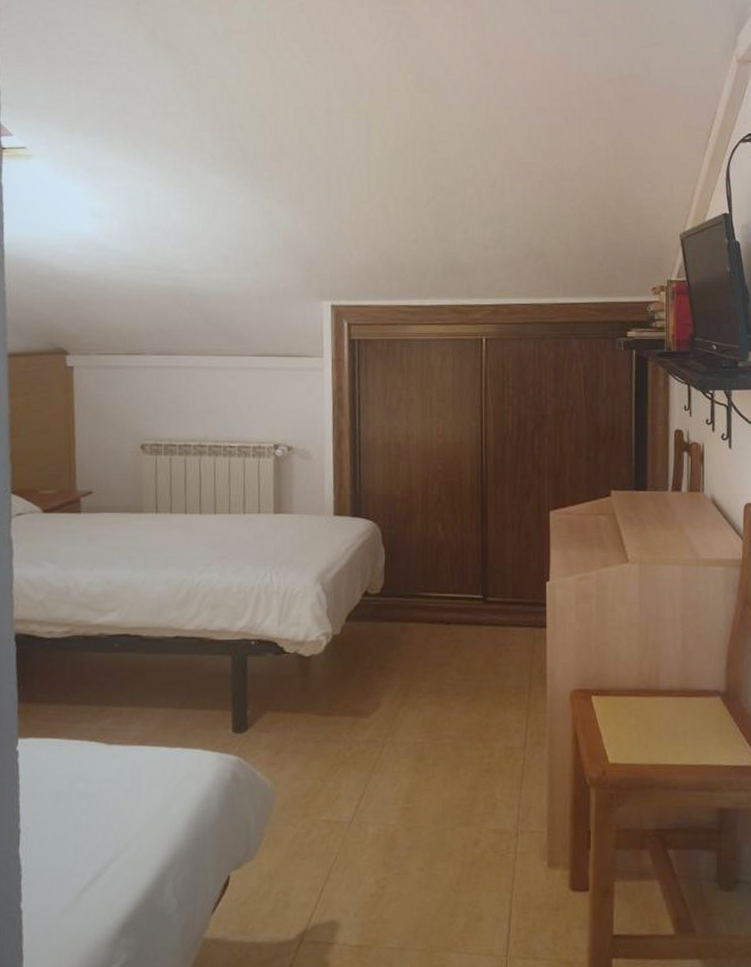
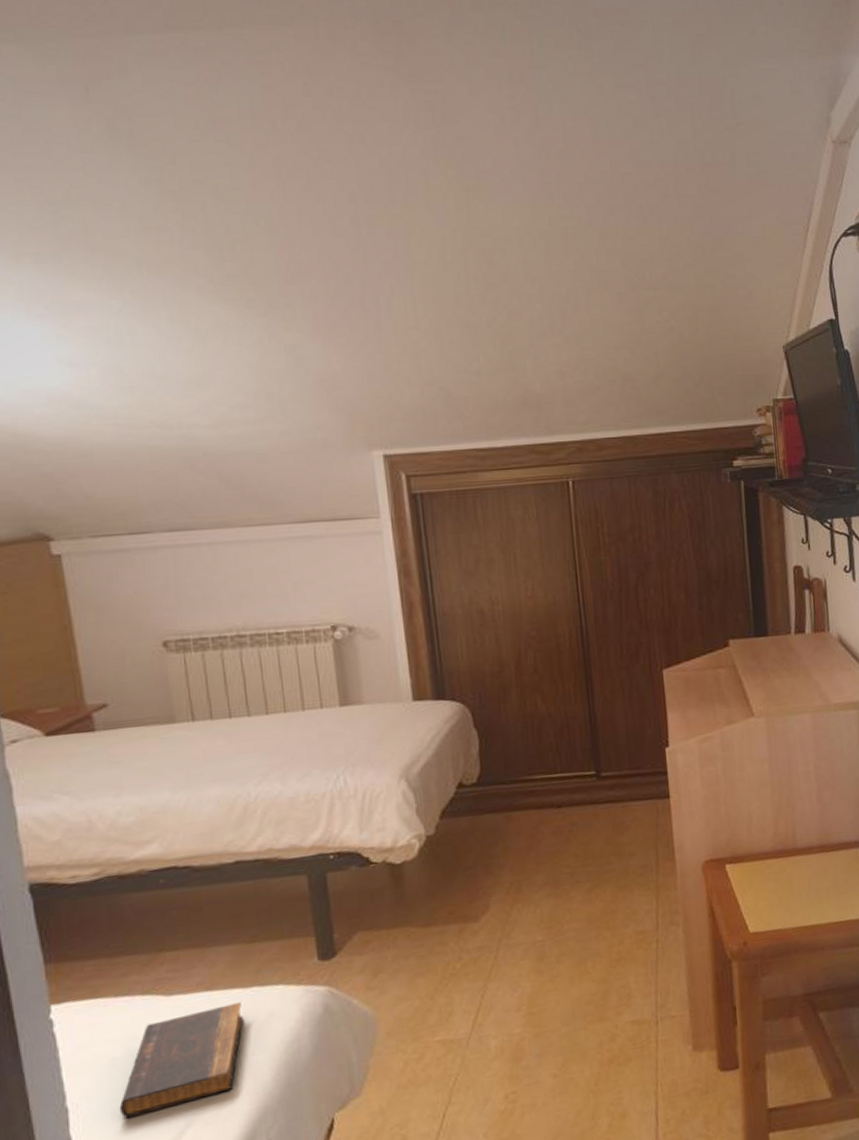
book: none [59,759,167,847] -> present [119,1002,244,1119]

